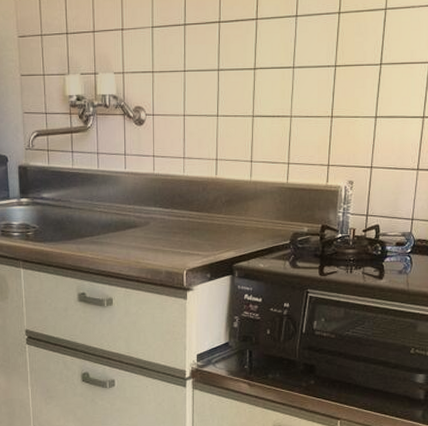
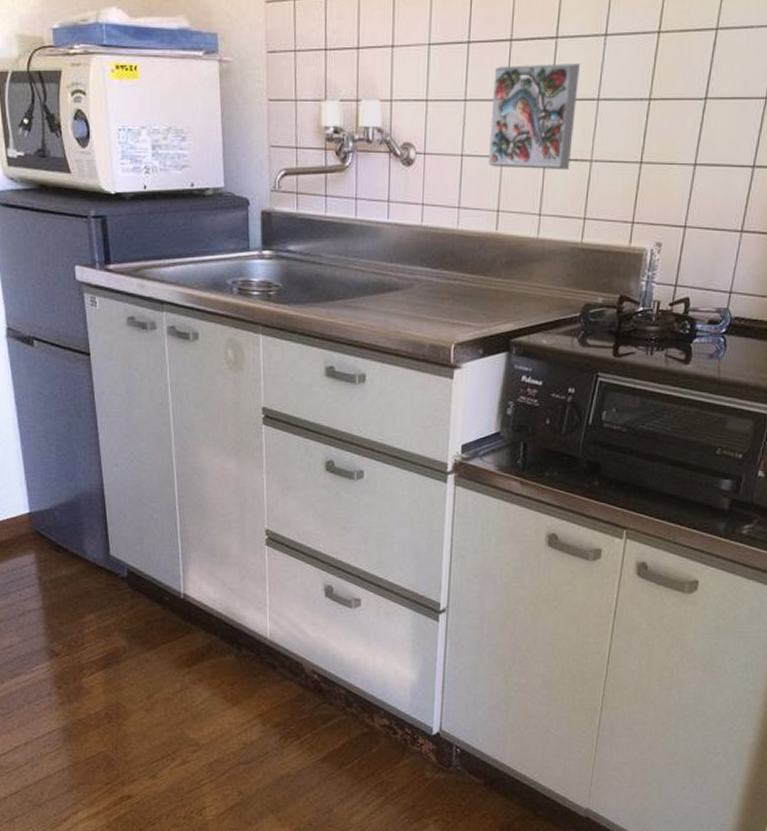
decorative tile: none [206,39,277,125] -> present [489,64,580,169]

